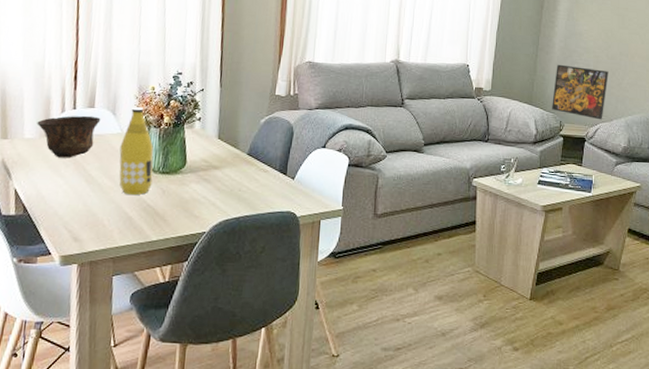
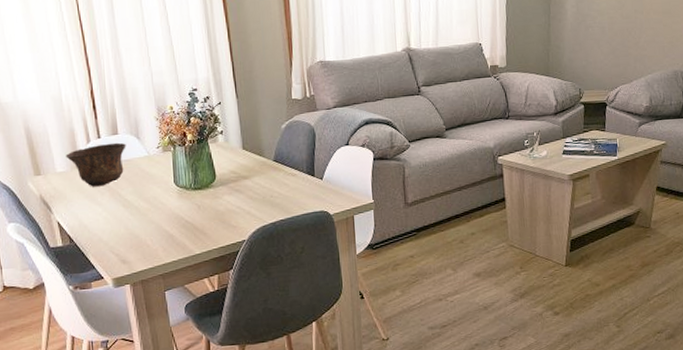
bottle: present [119,107,154,195] -> none [149,128,187,214]
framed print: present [552,64,609,120] -> none [569,30,625,83]

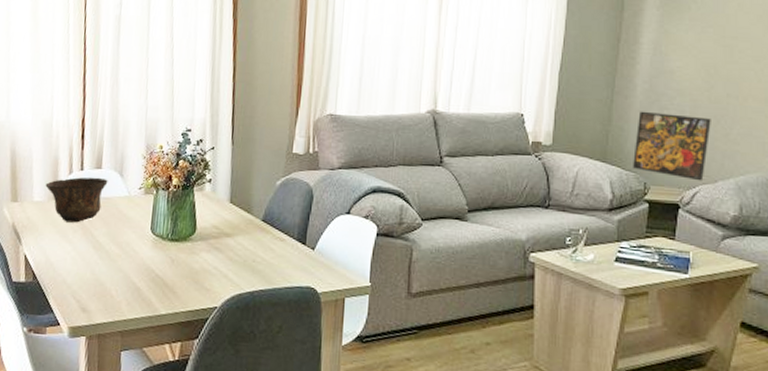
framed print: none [569,30,625,83] -> present [633,111,711,181]

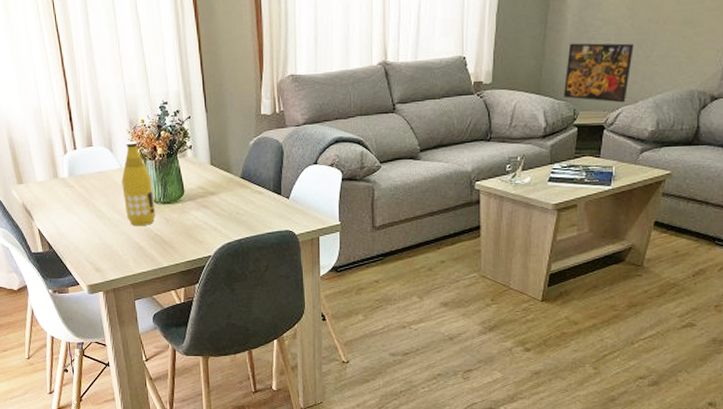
bowl: present [45,177,108,223] -> none [45,154,100,197]
bottle: none [126,167,162,264] -> present [122,141,156,226]

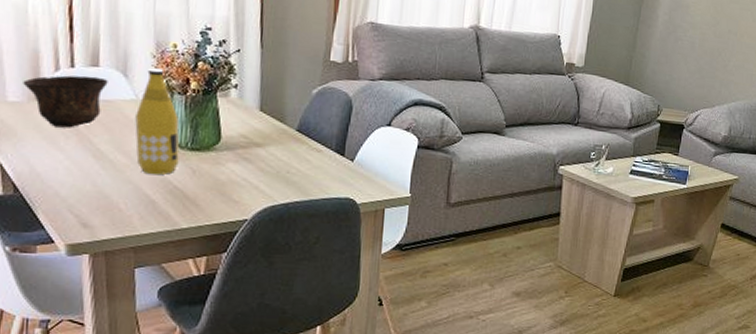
bowl: none [45,154,100,197] -> present [23,75,108,128]
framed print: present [564,43,634,103] -> none [650,40,715,106]

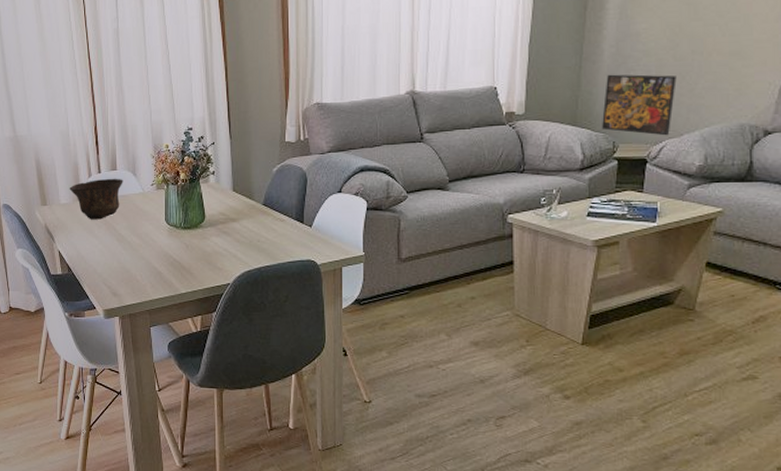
bottle: present [135,68,180,175] -> none [143,166,176,250]
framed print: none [650,40,715,106] -> present [602,74,677,136]

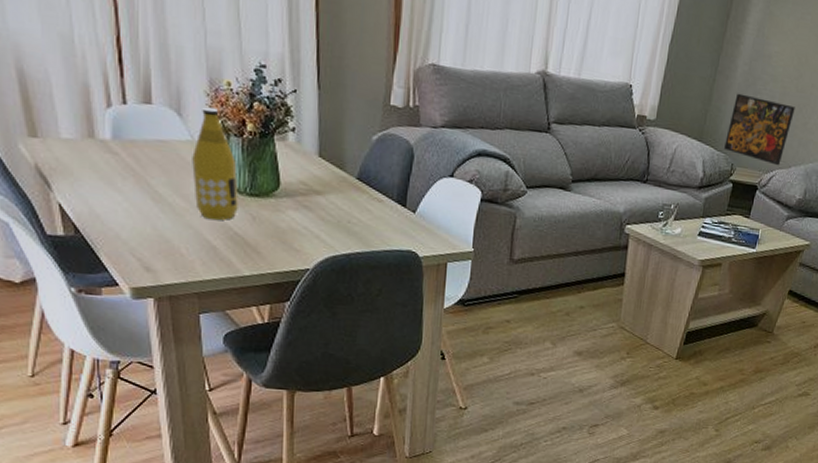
bowl: present [69,178,123,220] -> none [75,112,162,169]
bottle: none [143,166,176,250] -> present [192,107,239,220]

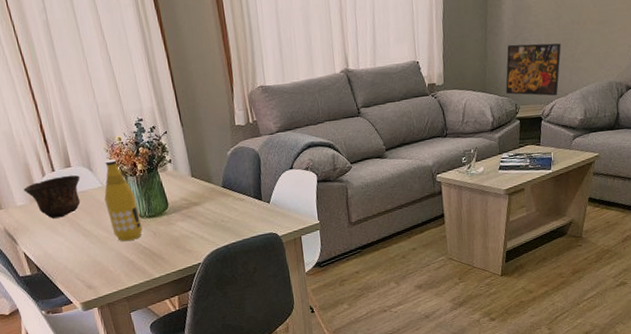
bowl: none [75,112,162,169] -> present [23,175,81,219]

